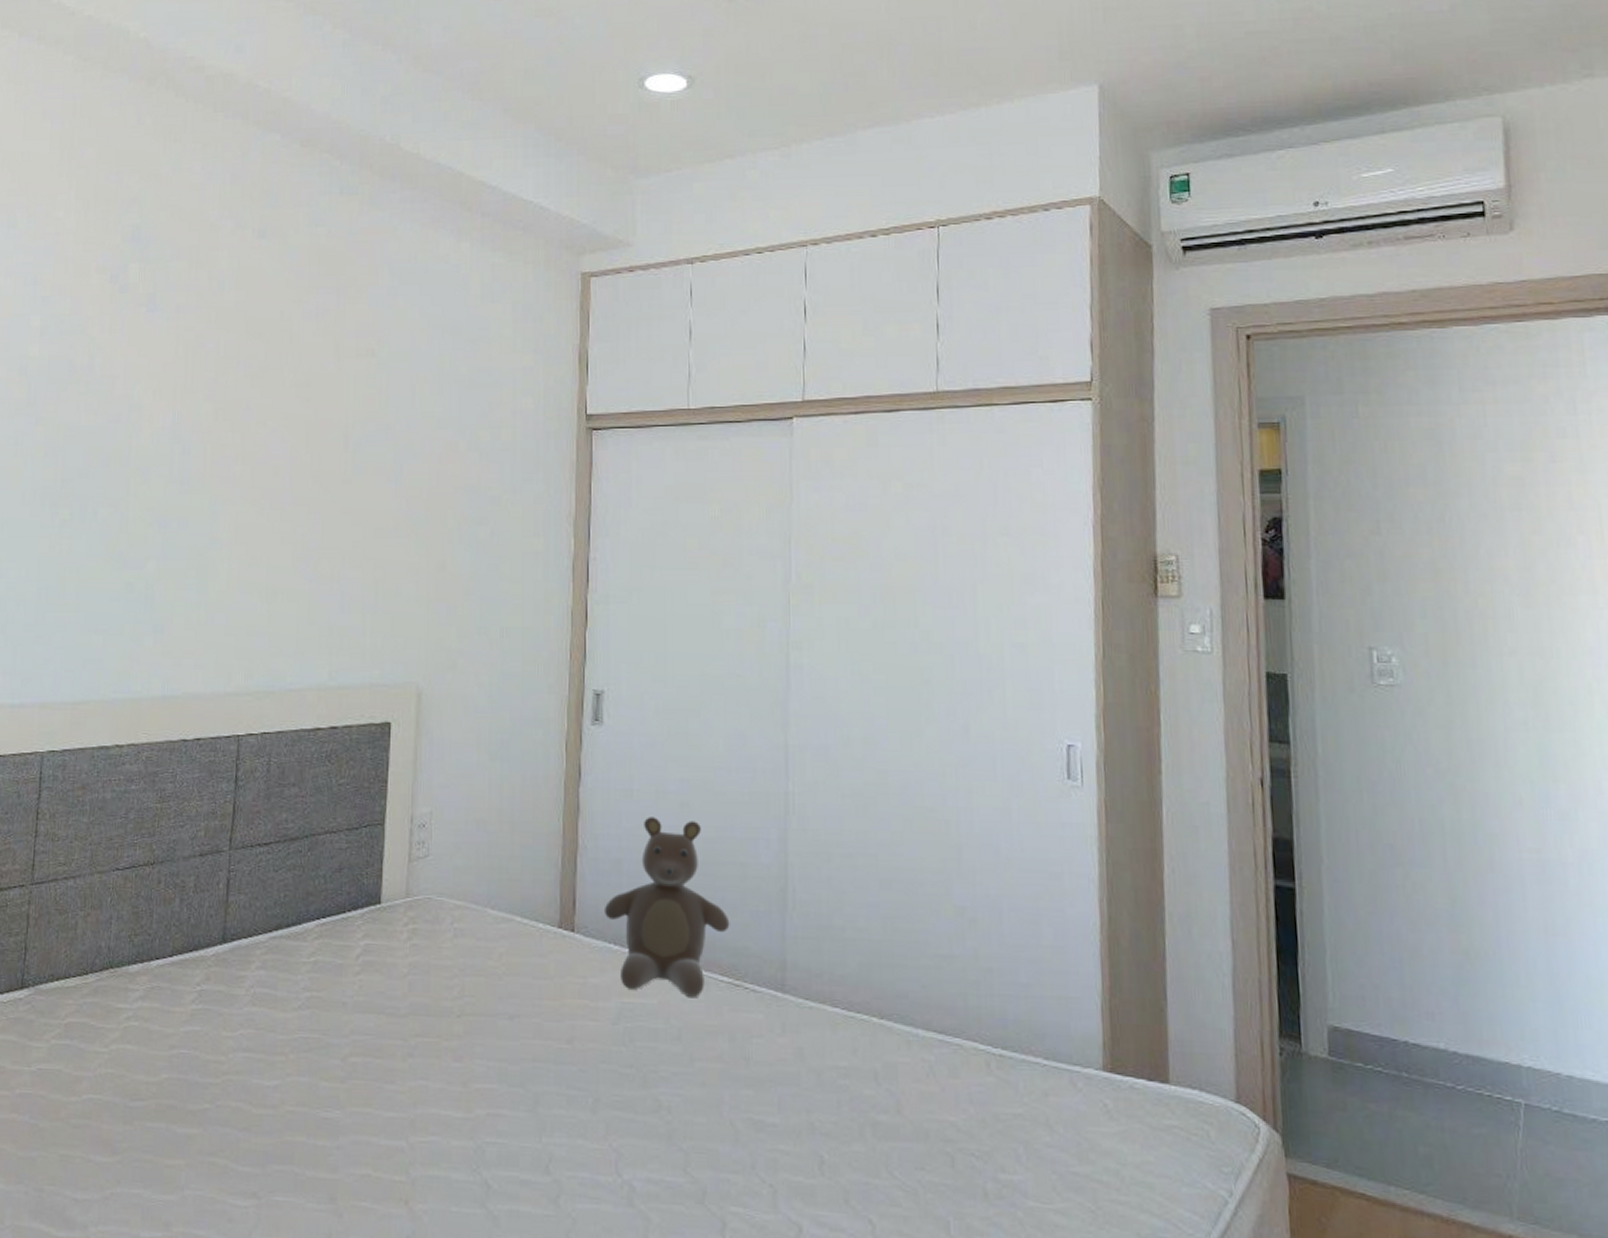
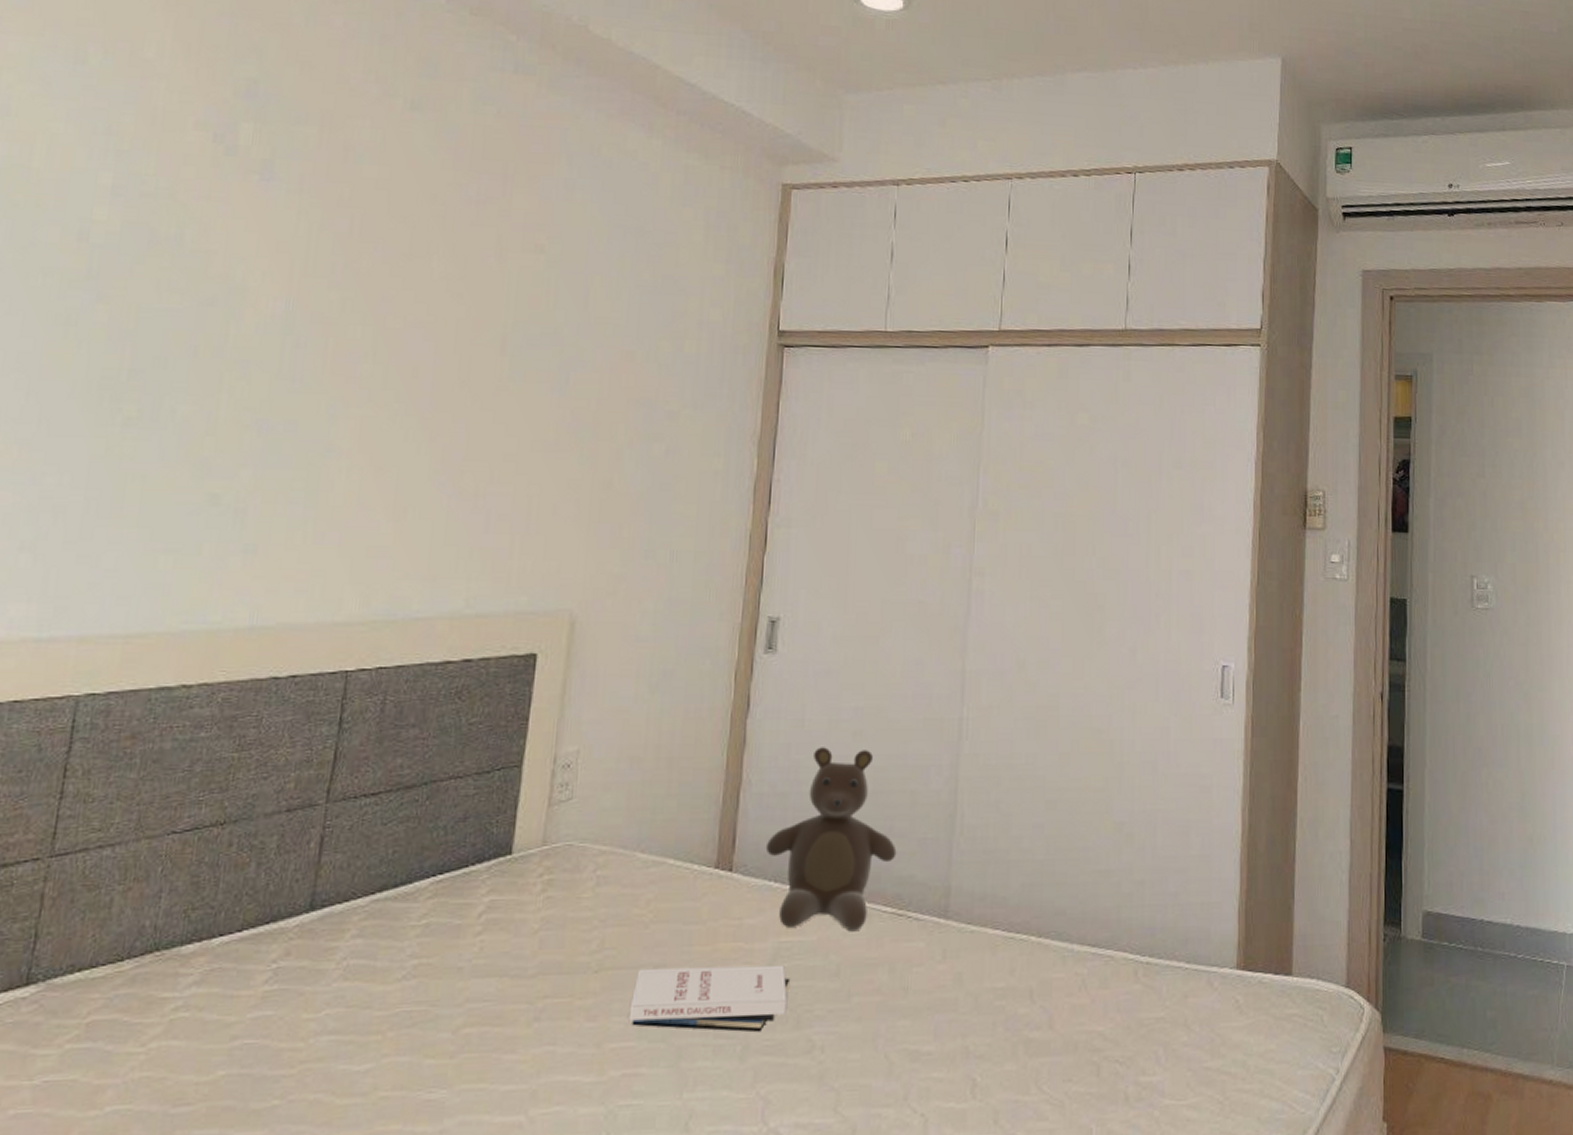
books: none [490,1017,635,1087] -> present [628,965,791,1033]

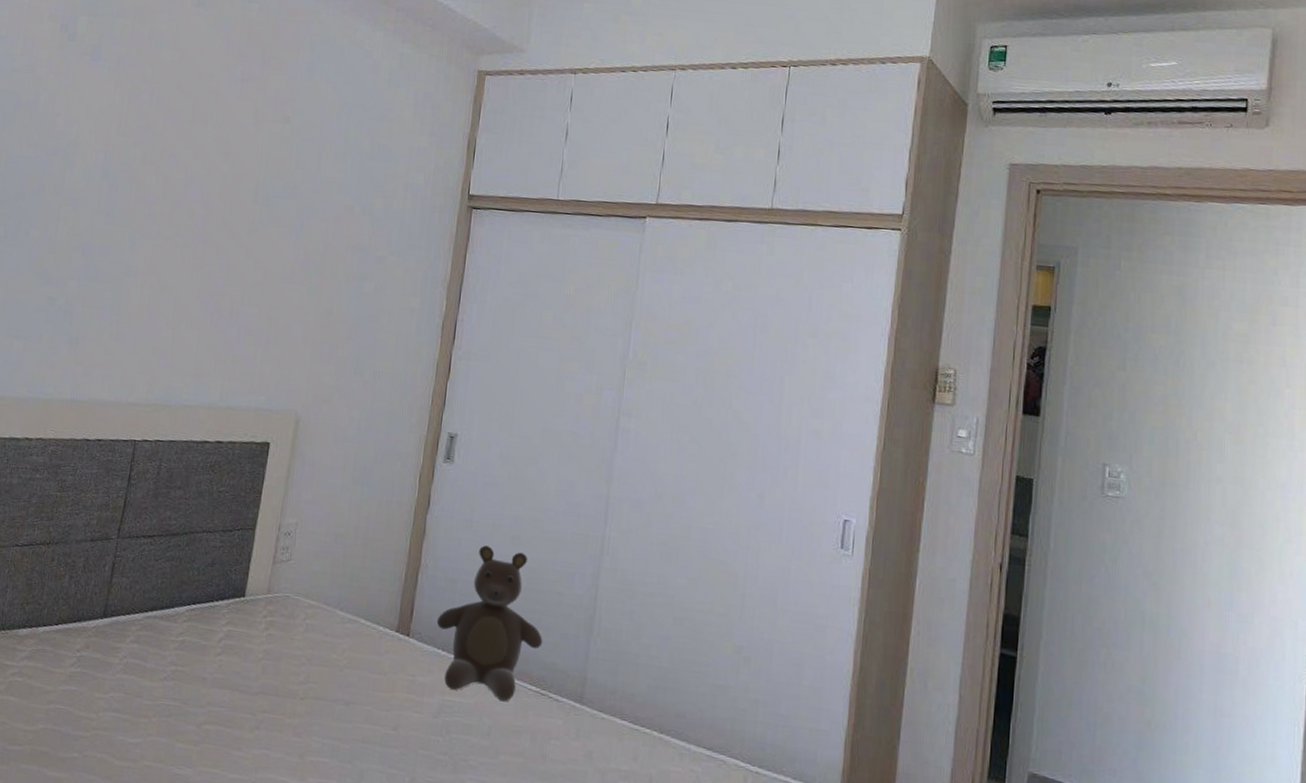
books: present [628,965,791,1033] -> none [324,702,451,770]

